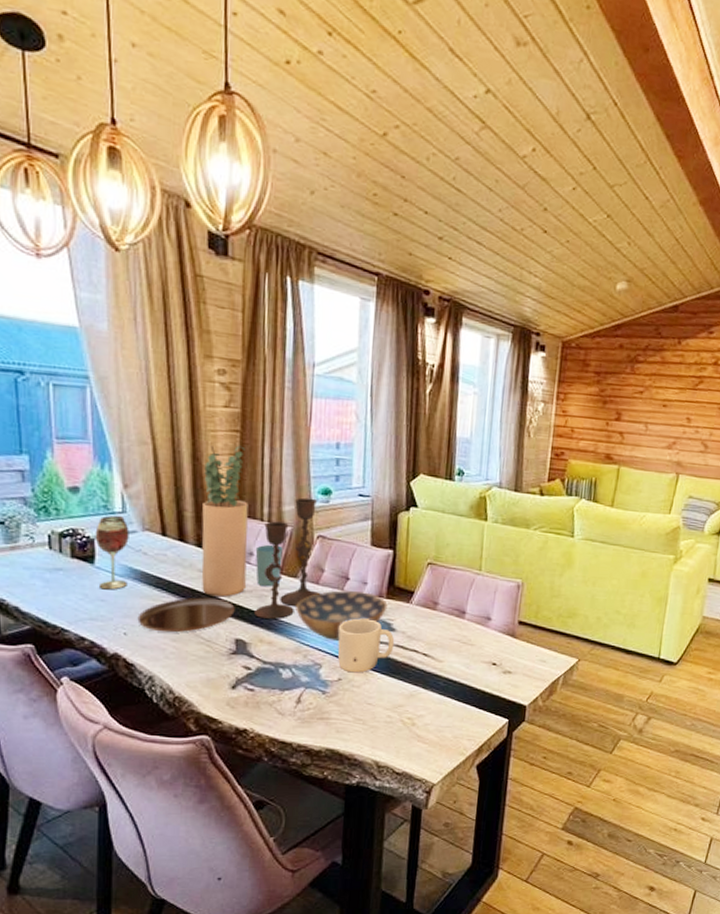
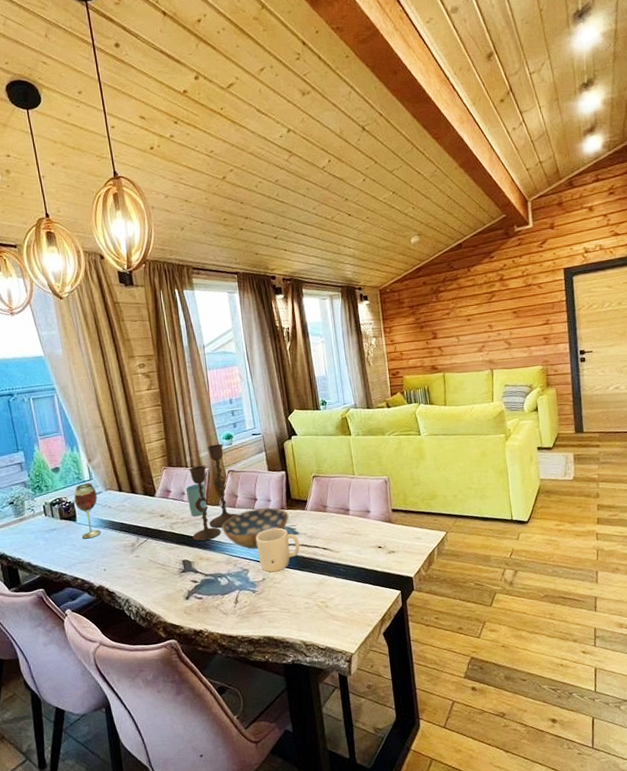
plate: present [137,597,235,633] -> none [111,531,179,564]
vase: present [201,439,249,597] -> none [140,411,183,531]

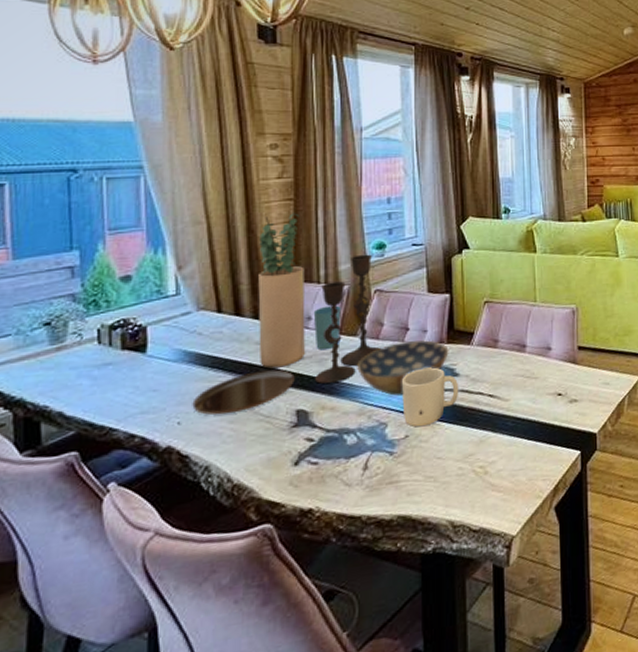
wineglass: present [74,483,101,539] -> none [147,299,183,379]
plate: none [111,531,179,564] -> present [192,370,295,415]
vase: none [140,411,183,531] -> present [258,207,305,369]

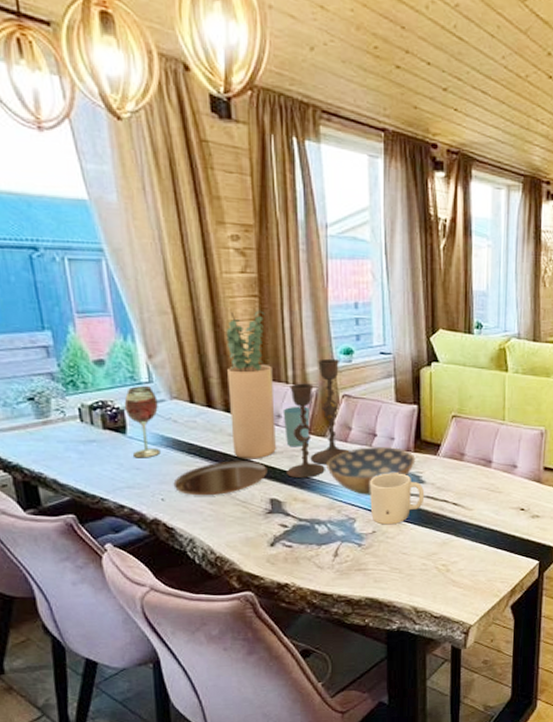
wineglass: none [147,299,183,379] -> present [124,386,161,458]

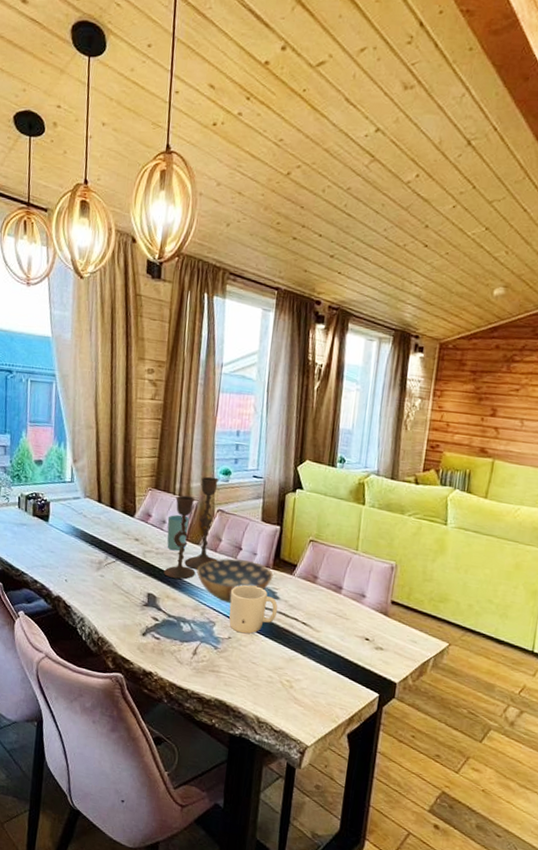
wineglass: present [124,386,161,458] -> none [50,484,75,544]
plate: present [173,461,267,496] -> none [76,555,149,584]
vase: present [226,304,276,459] -> none [125,426,165,557]

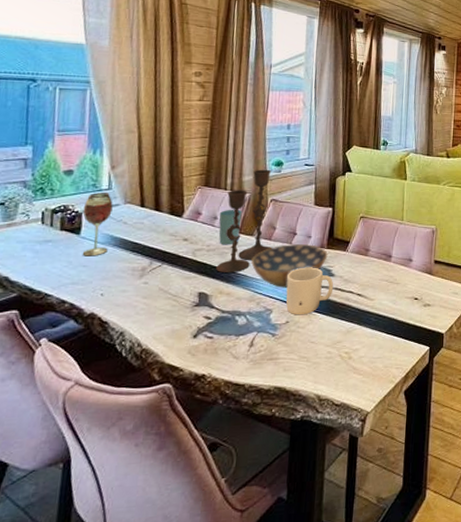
wineglass: none [50,484,75,544] -> present [82,193,113,256]

